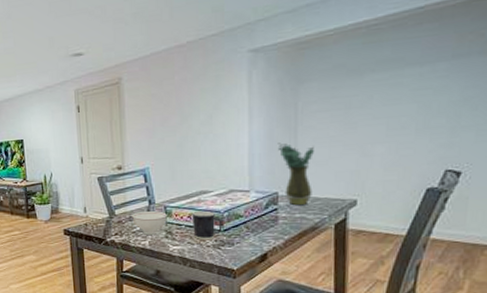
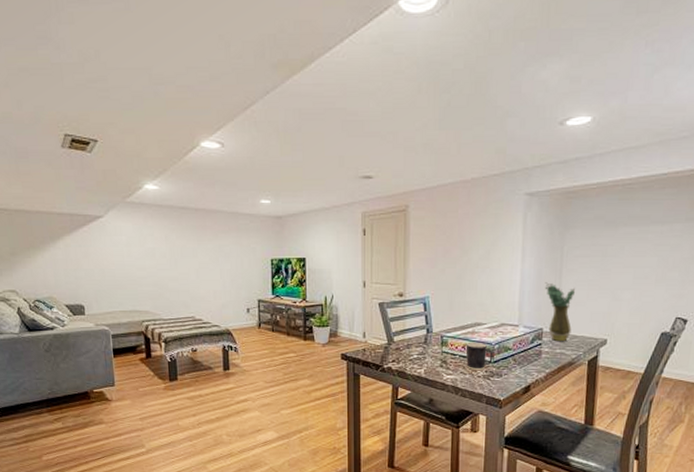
bowl: present [132,211,167,235] -> none [410,340,443,363]

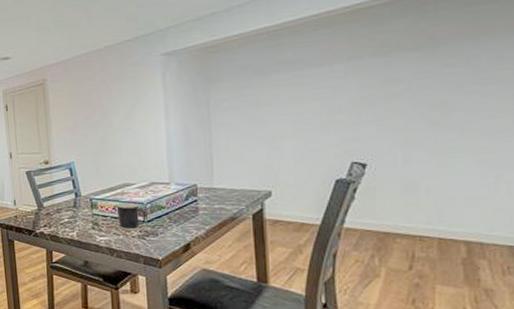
vase: present [544,282,575,341] -> none [193,138,229,196]

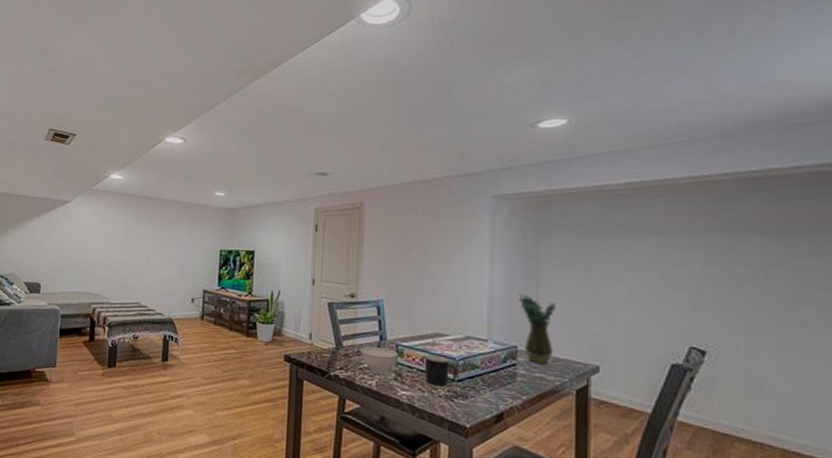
bowl: none [60,203,93,226] -> present [360,347,398,375]
vase: none [193,138,229,196] -> present [518,293,555,363]

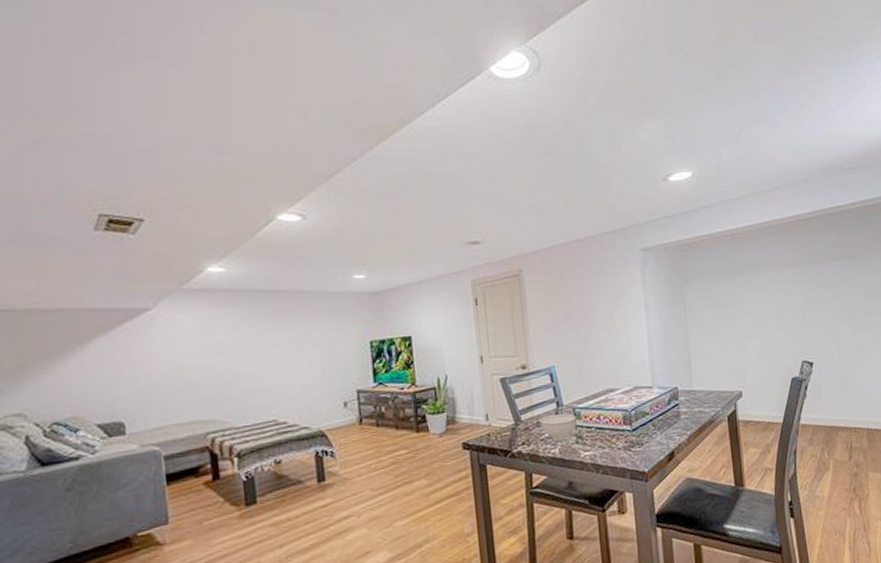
mug: present [424,355,457,390] -> none [600,410,631,443]
vase: present [518,293,555,363] -> none [672,338,706,399]

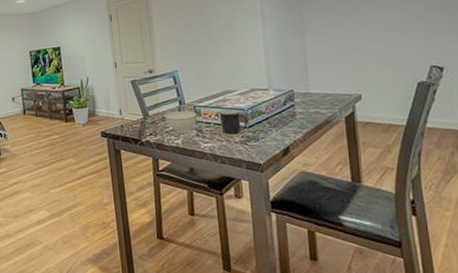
mug: none [600,410,631,443] -> present [219,109,248,137]

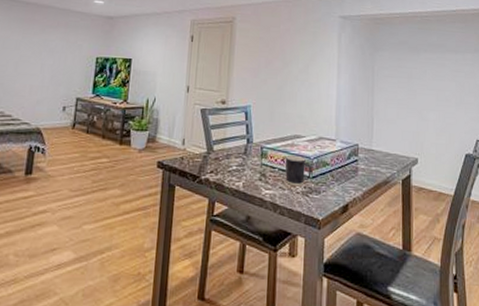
bowl: present [165,111,197,134] -> none [229,150,263,176]

